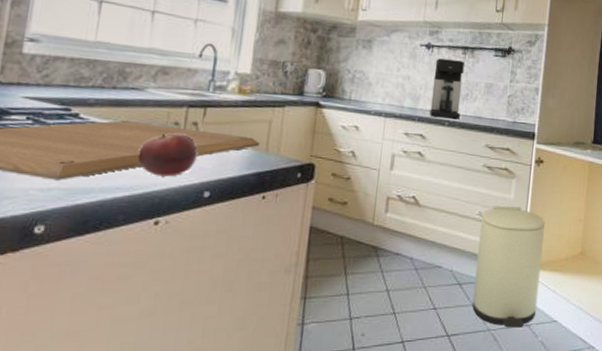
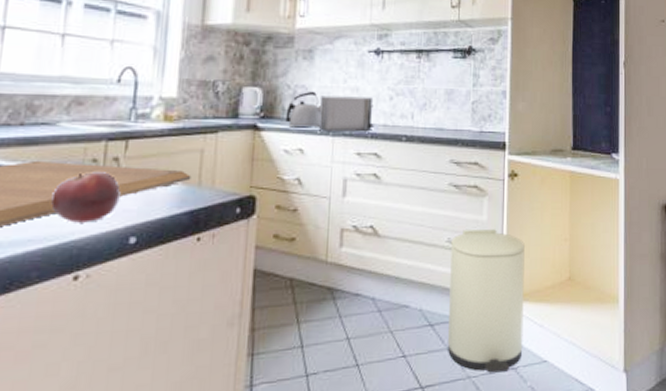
kettle: none [344,76,376,109] -> present [285,91,321,128]
toaster: none [372,81,422,116] -> present [318,95,374,133]
coffee maker: present [430,58,464,119] -> none [384,65,420,133]

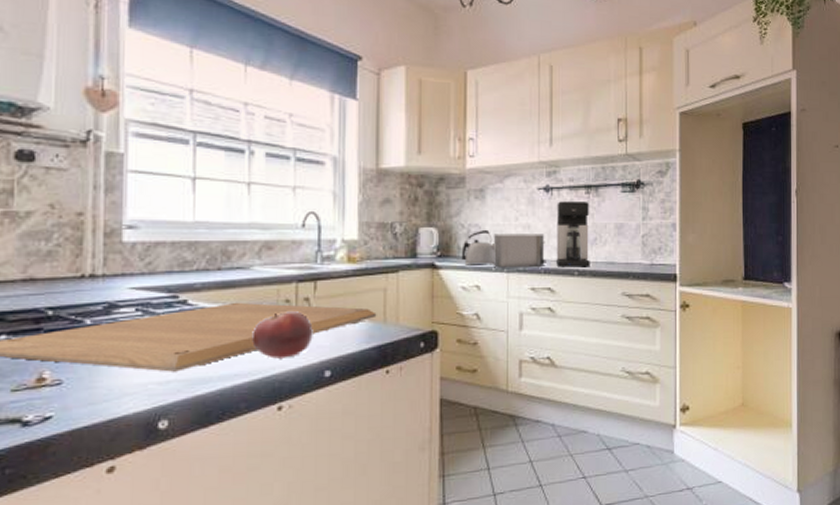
coffee maker: none [384,65,420,133] -> present [556,201,590,268]
pedal bin: present [447,229,525,373] -> none [624,358,698,493]

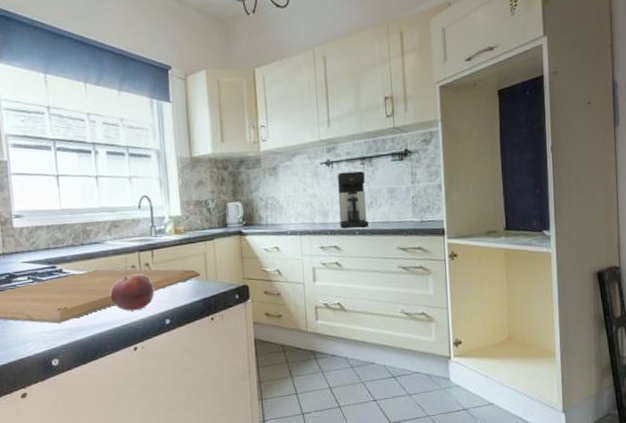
kettle: present [461,229,494,265] -> none [262,200,289,231]
toaster: present [493,234,546,270] -> none [286,201,332,233]

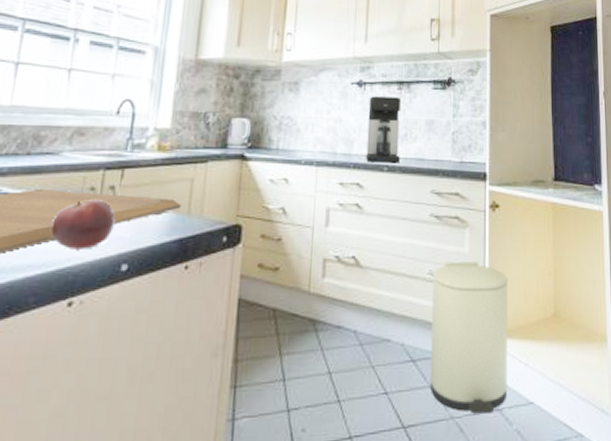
pedal bin: none [404,301,472,413] -> present [429,262,508,414]

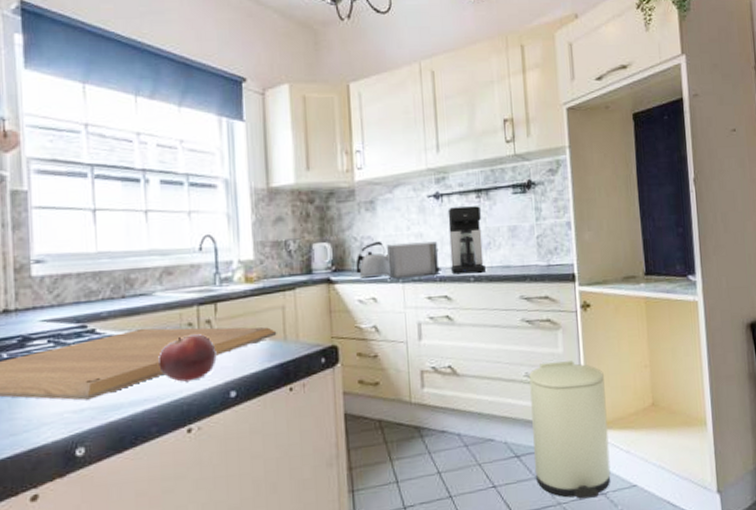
kettle: none [271,122,305,158] -> present [356,241,389,278]
toaster: none [302,126,356,163] -> present [386,241,441,280]

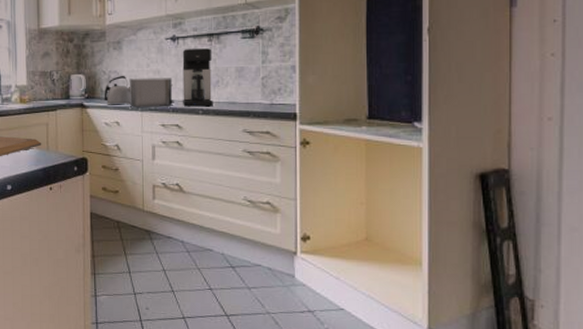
pedal bin: present [529,361,611,499] -> none [247,190,319,313]

